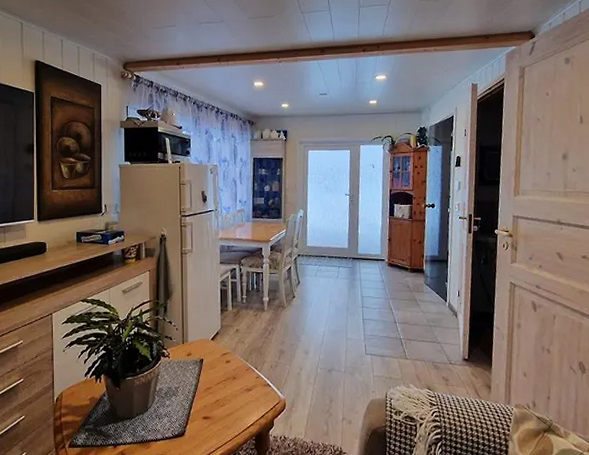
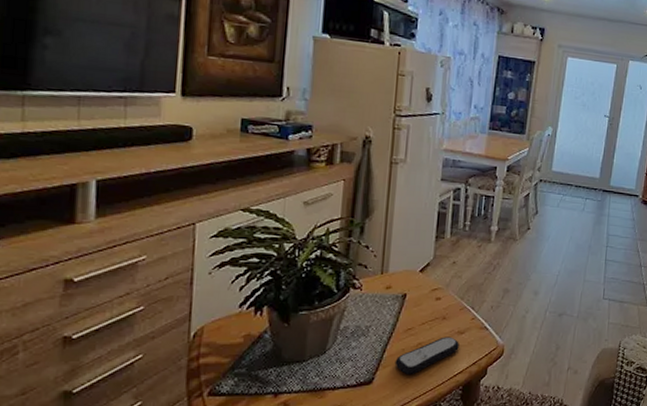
remote control: none [200,393,249,428] -> present [394,337,459,375]

